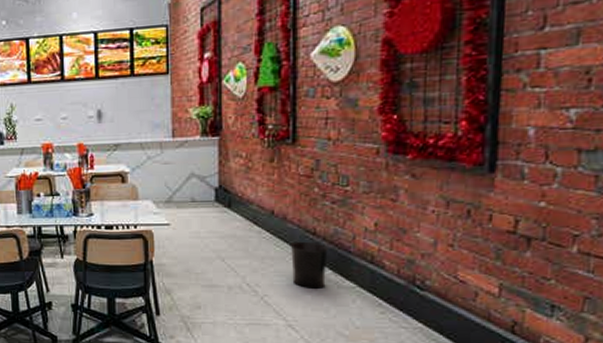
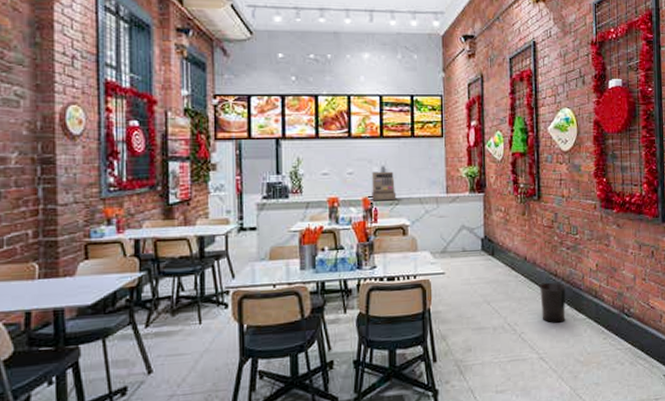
cash register: none [87,114,114,147] -> present [372,171,397,201]

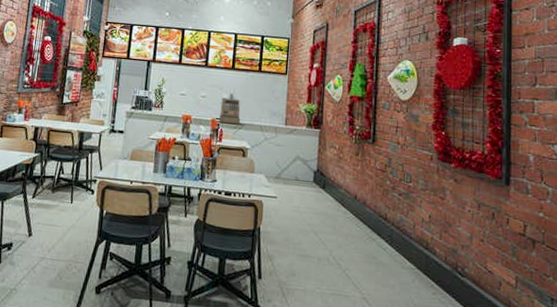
waste bin: present [539,282,567,323] -> none [367,224,397,267]

